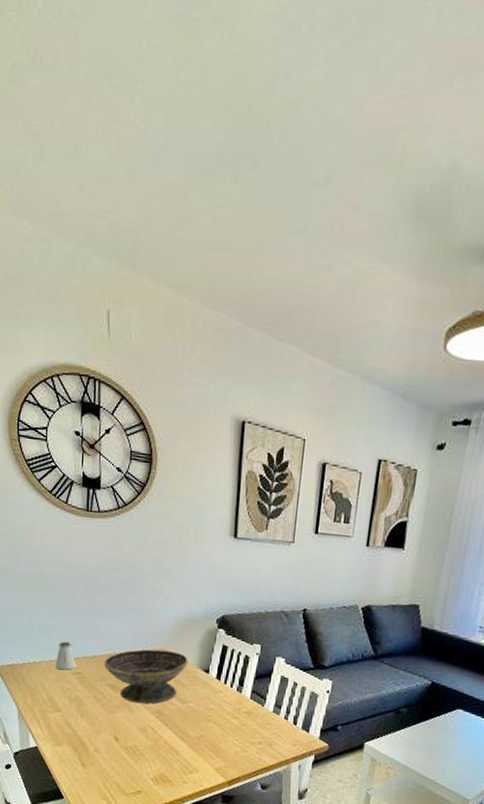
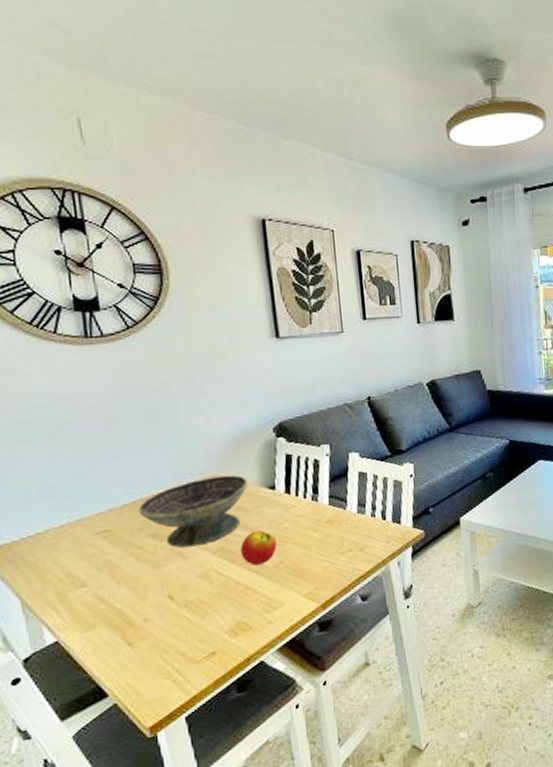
saltshaker: present [55,641,76,670] -> none [69,496,100,534]
apple: none [172,703,202,733] -> present [240,529,277,566]

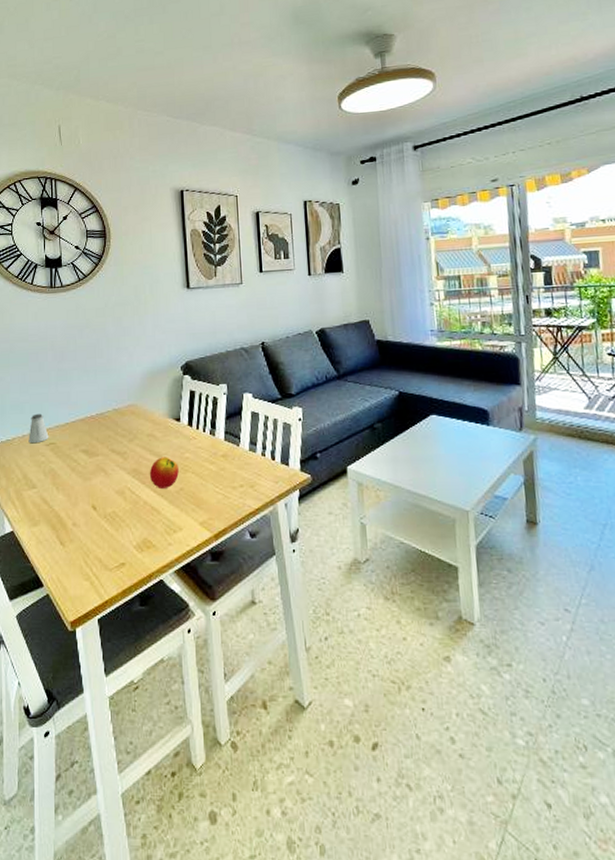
saltshaker: none [69,496,100,534] -> present [28,413,49,444]
decorative bowl: present [138,475,248,548] -> none [76,405,158,465]

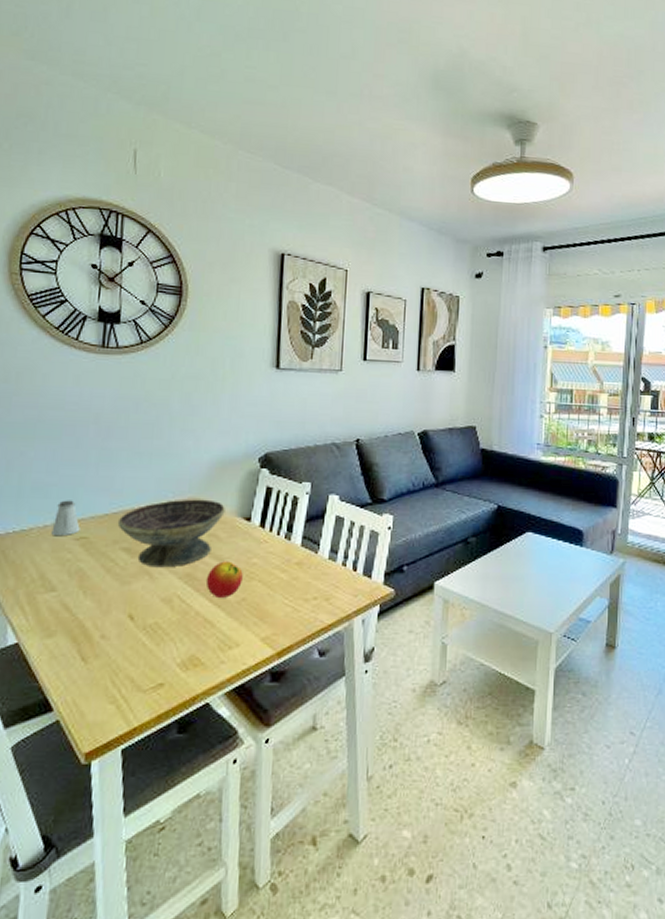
decorative bowl: none [76,405,158,465] -> present [117,499,225,568]

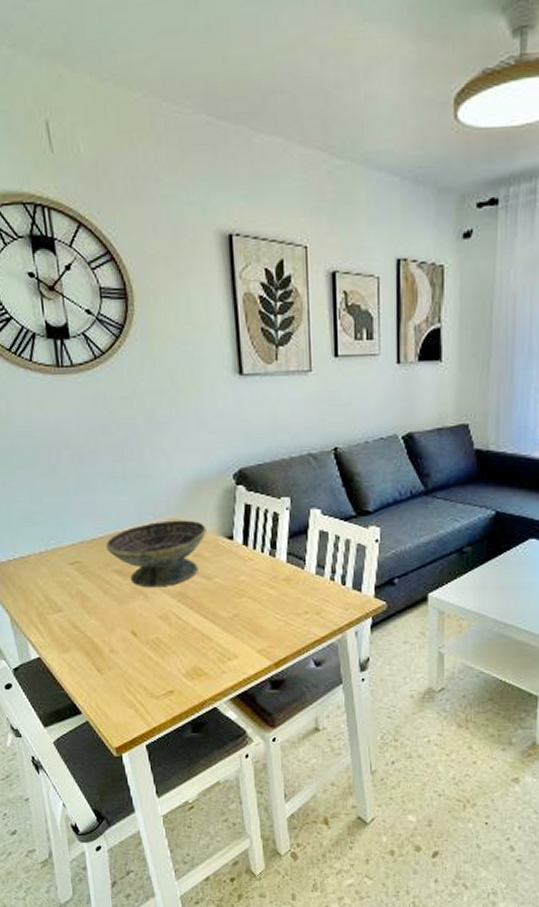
saltshaker: present [51,500,80,537] -> none [47,527,73,562]
apple: present [205,561,243,598] -> none [197,579,233,614]

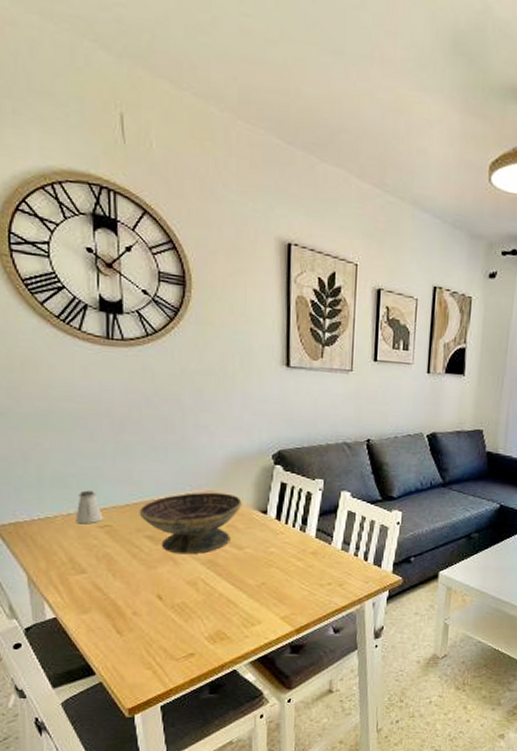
saltshaker: none [47,527,73,562] -> present [75,490,103,524]

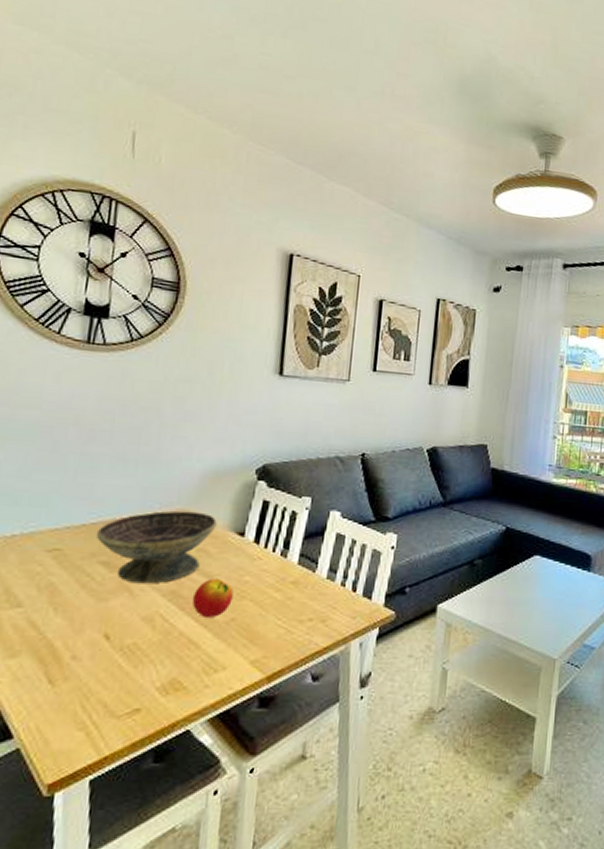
saltshaker: present [75,490,103,524] -> none [20,507,54,548]
apple: none [227,549,262,582] -> present [191,578,234,617]

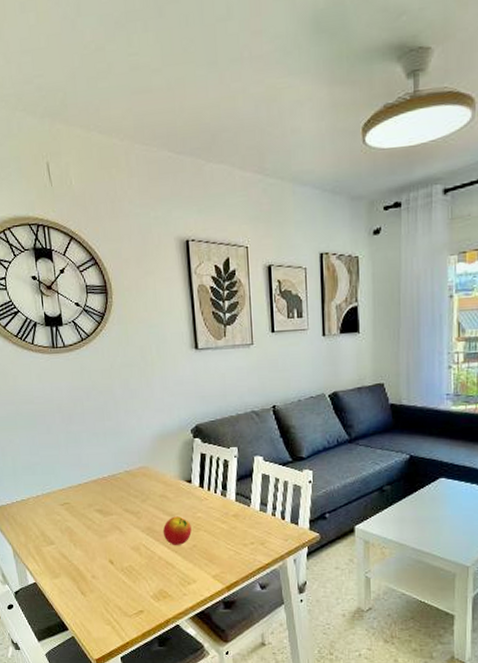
decorative bowl: present [95,510,217,584] -> none [89,467,170,524]

